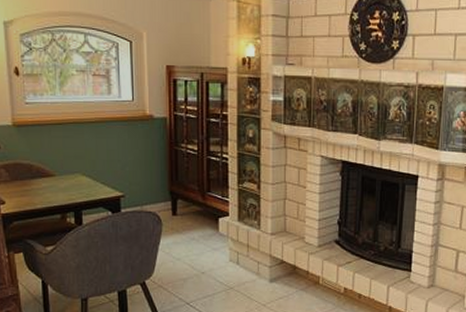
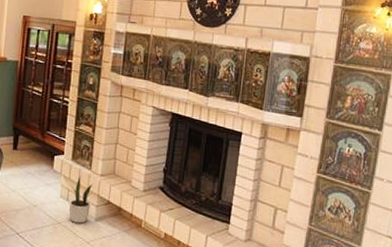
potted plant: none [240,237,264,286] -> present [68,176,93,223]

